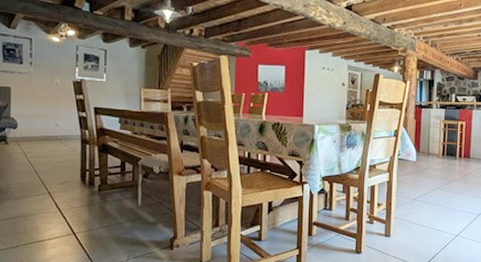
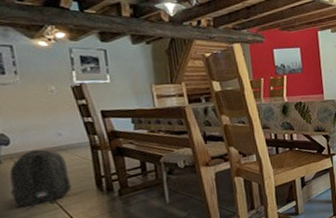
backpack: none [12,136,60,191] -> present [9,149,72,210]

